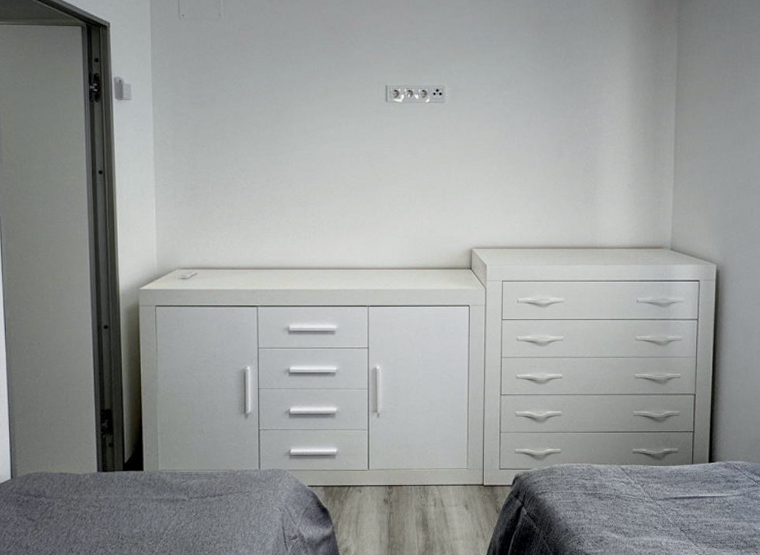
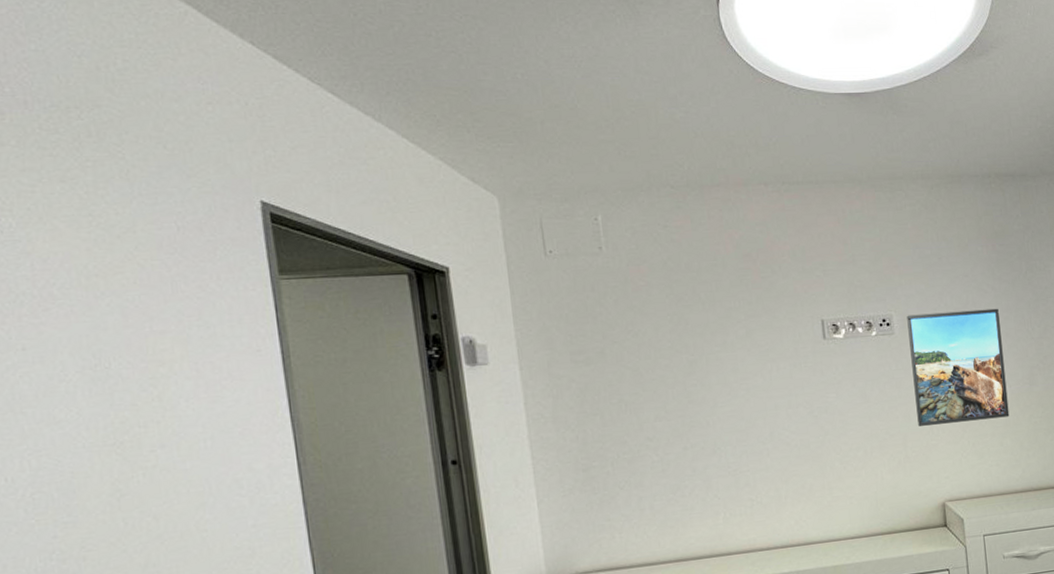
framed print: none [457,87,537,182] -> present [907,308,1010,426]

